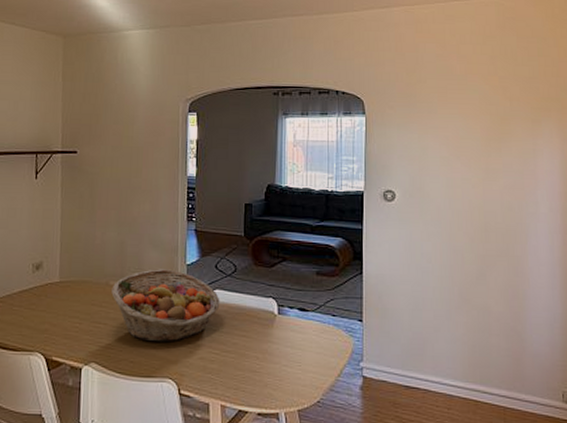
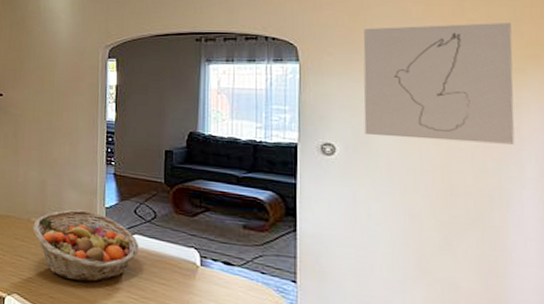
wall art: none [418,79,532,185] -> present [363,22,515,145]

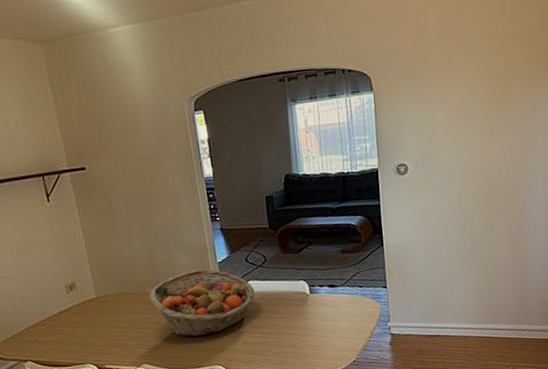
wall art: present [363,22,515,145] -> none [423,34,532,151]

